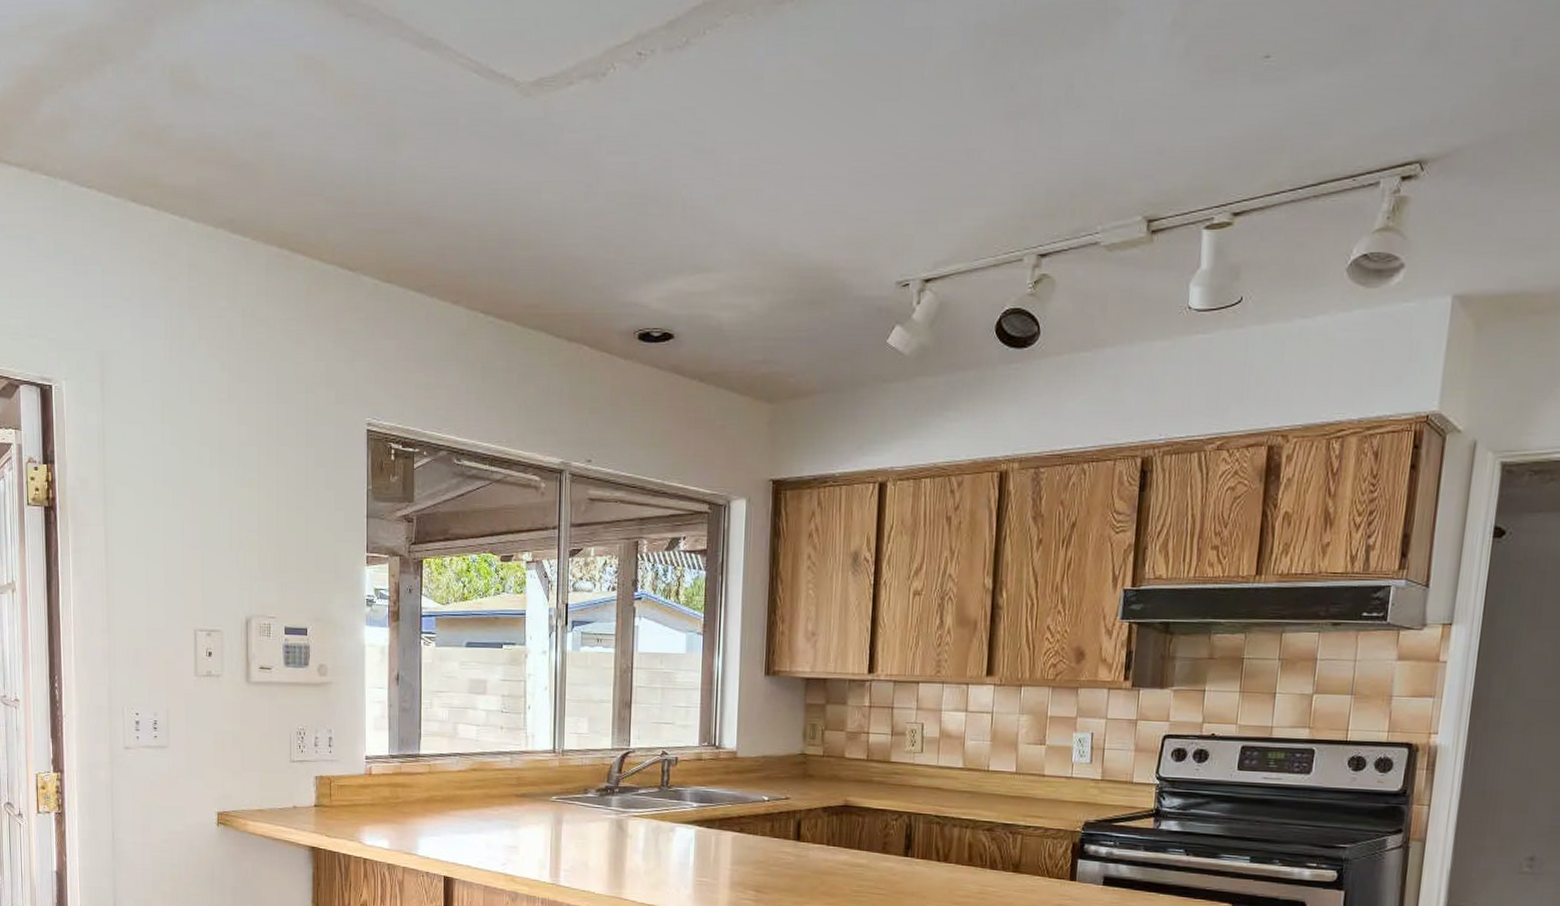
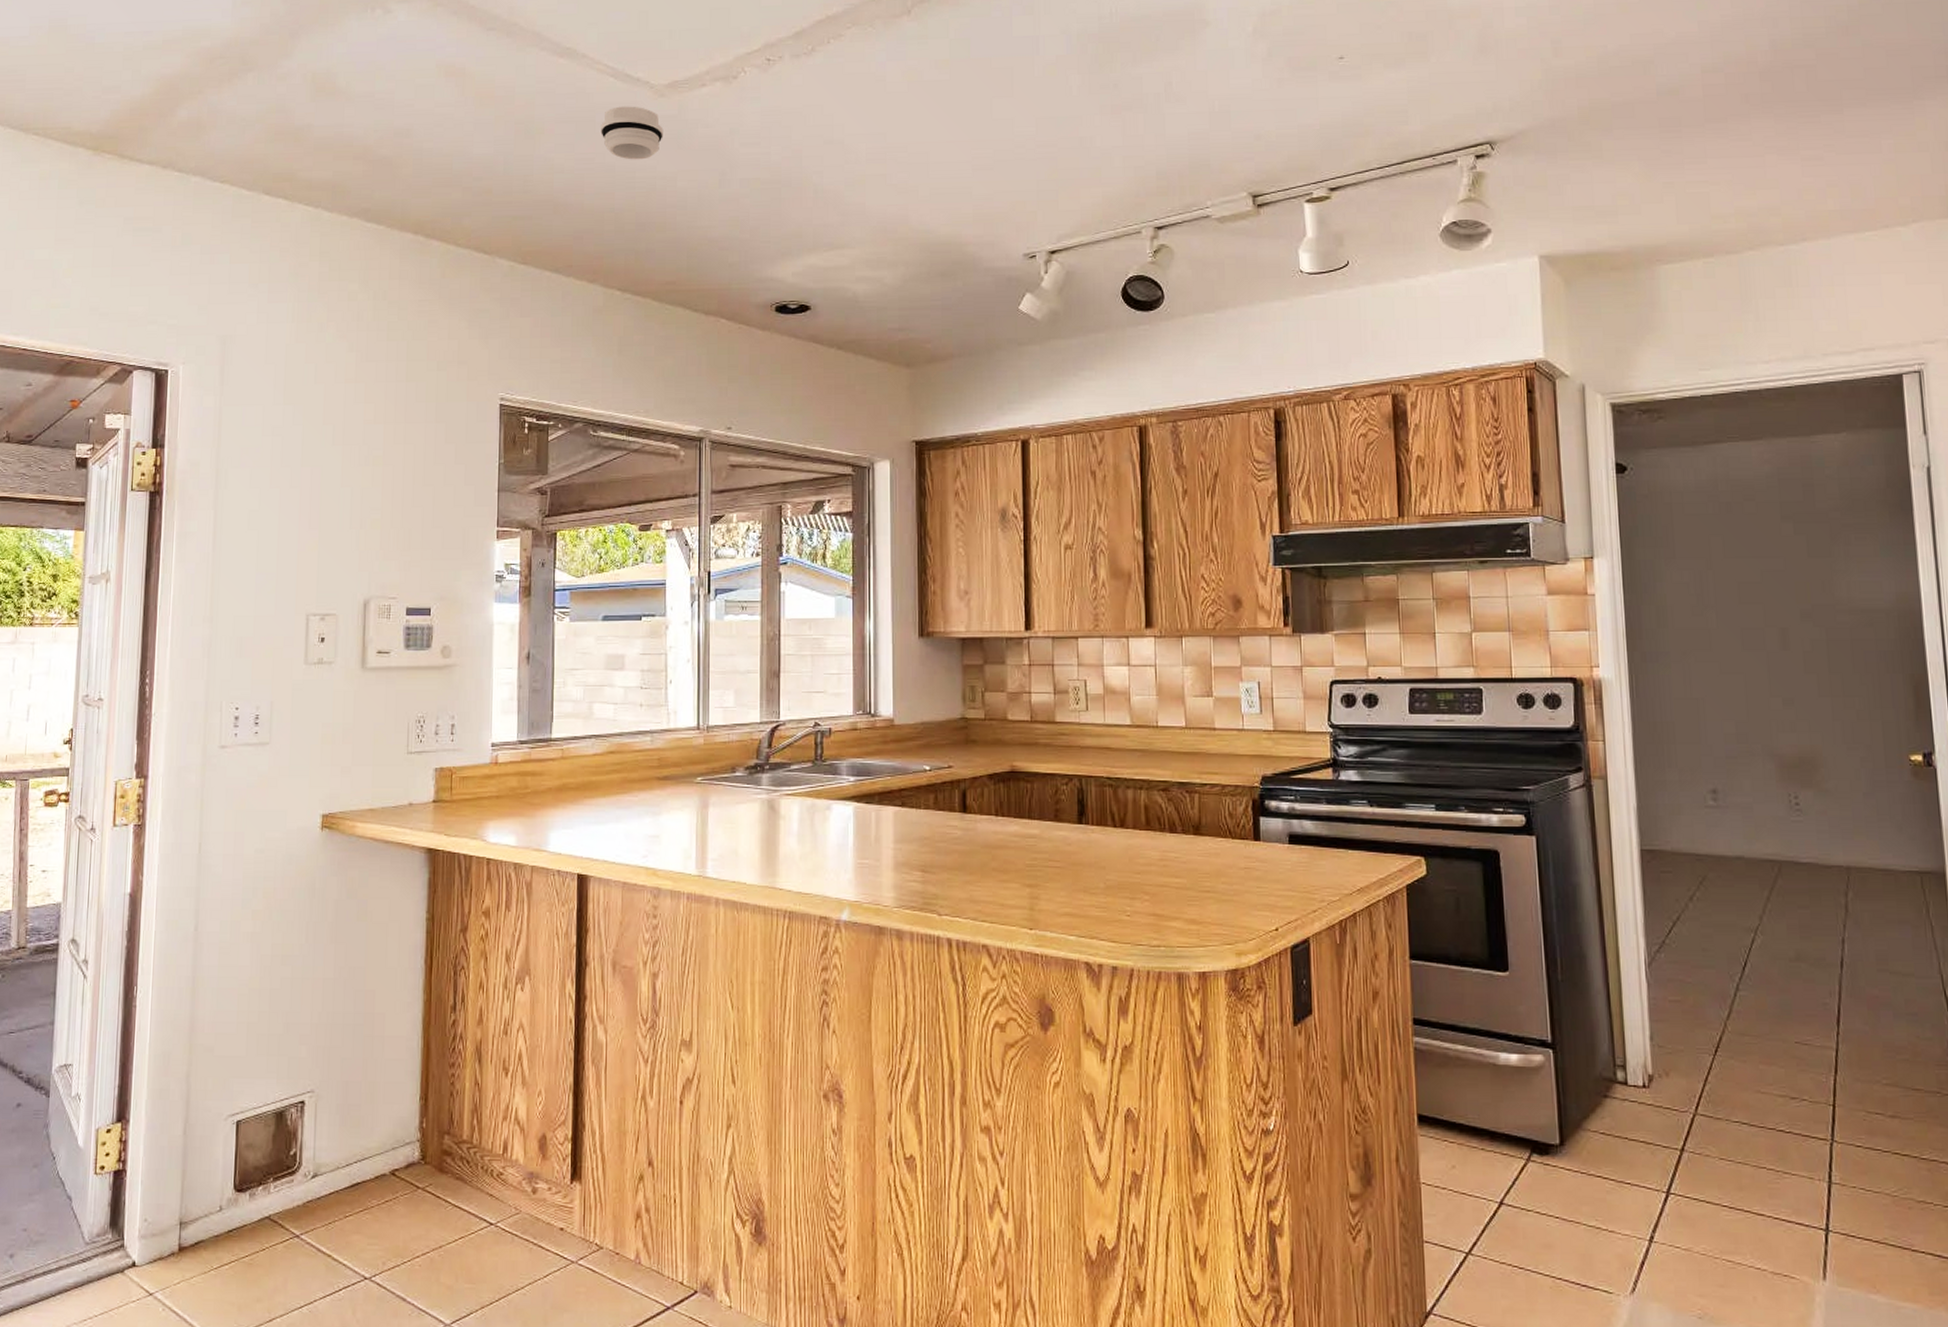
smoke detector: none [464,107,528,169] -> present [601,106,663,160]

